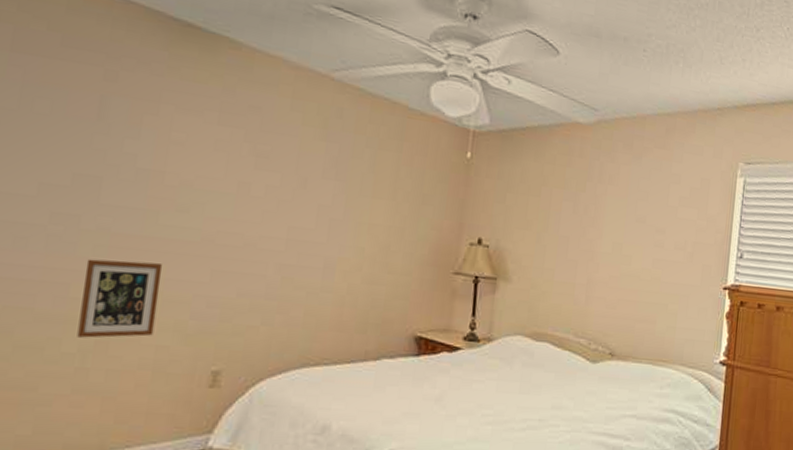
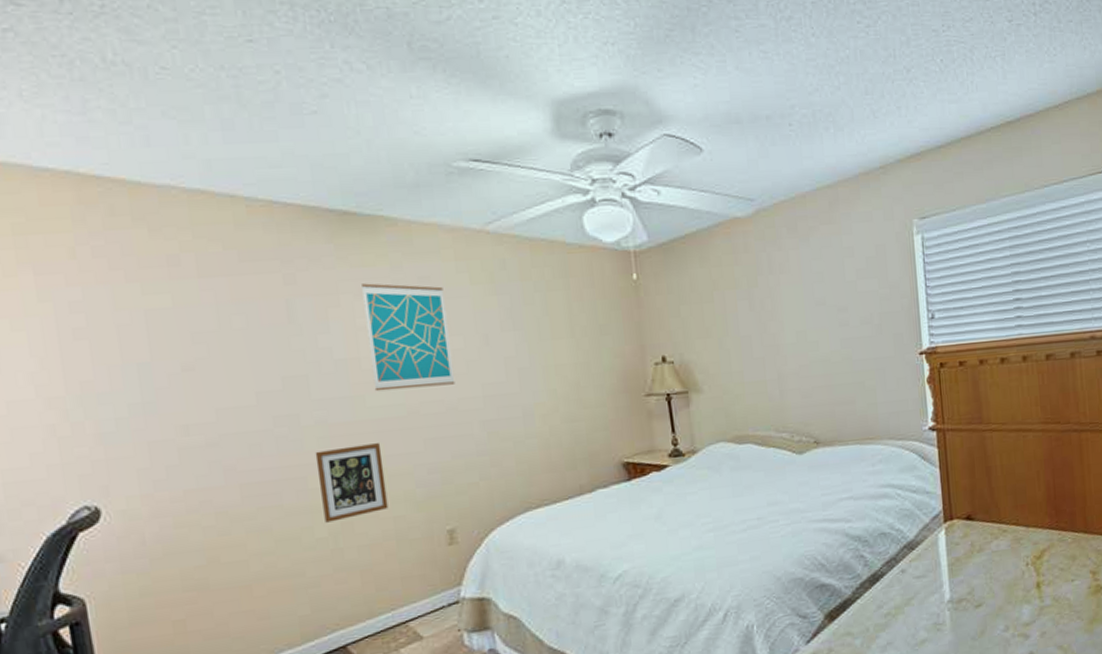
wall art: none [172,98,273,221] -> present [362,283,456,392]

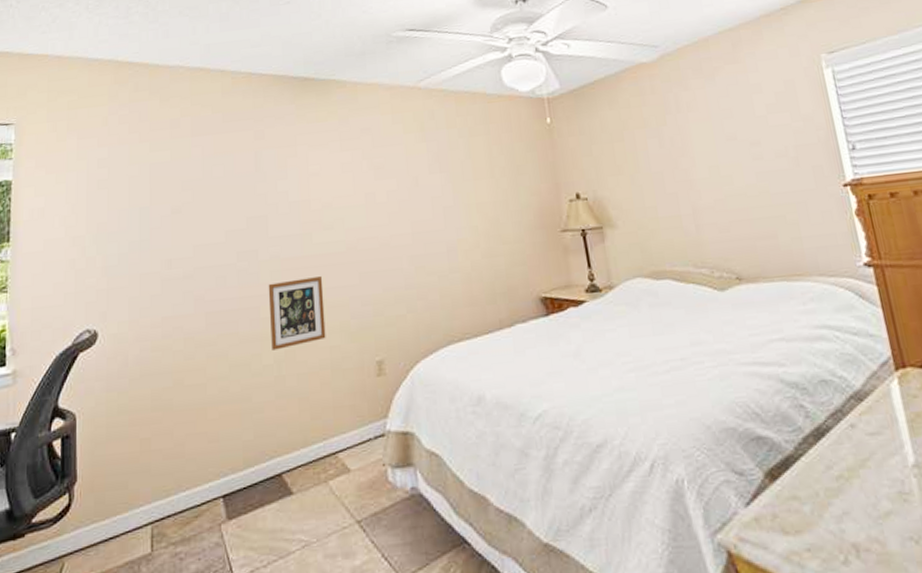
wall art: present [362,283,456,392] -> none [315,135,389,230]

